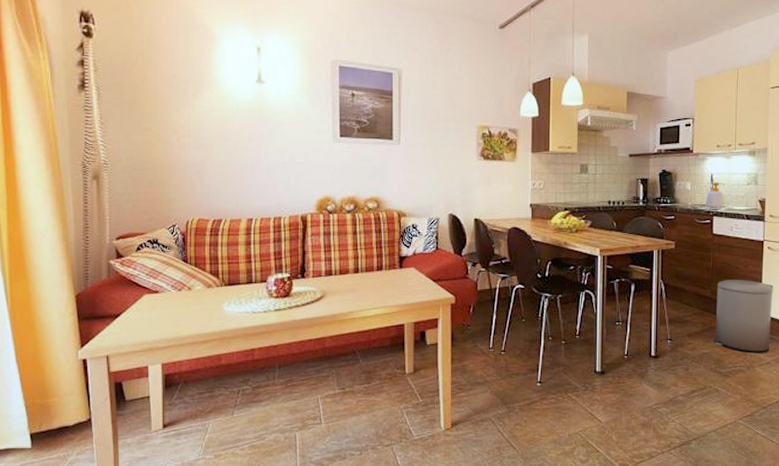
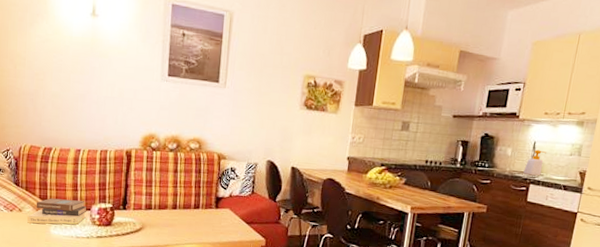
books: none [198,273,263,302] -> present [27,198,87,225]

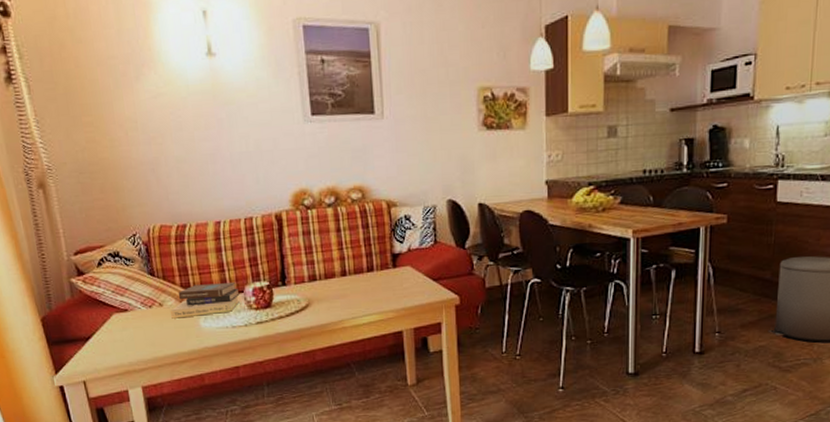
soap bottle: present [523,150,546,176] -> none [768,135,794,169]

